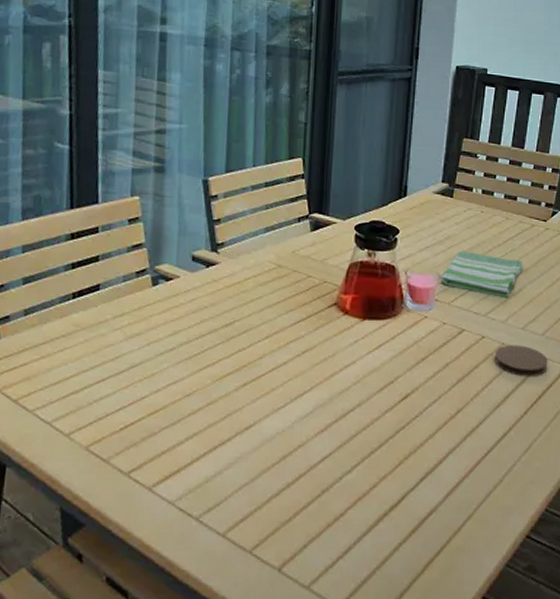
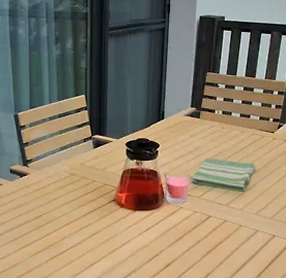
coaster: present [494,344,548,378] -> none [234,226,276,250]

